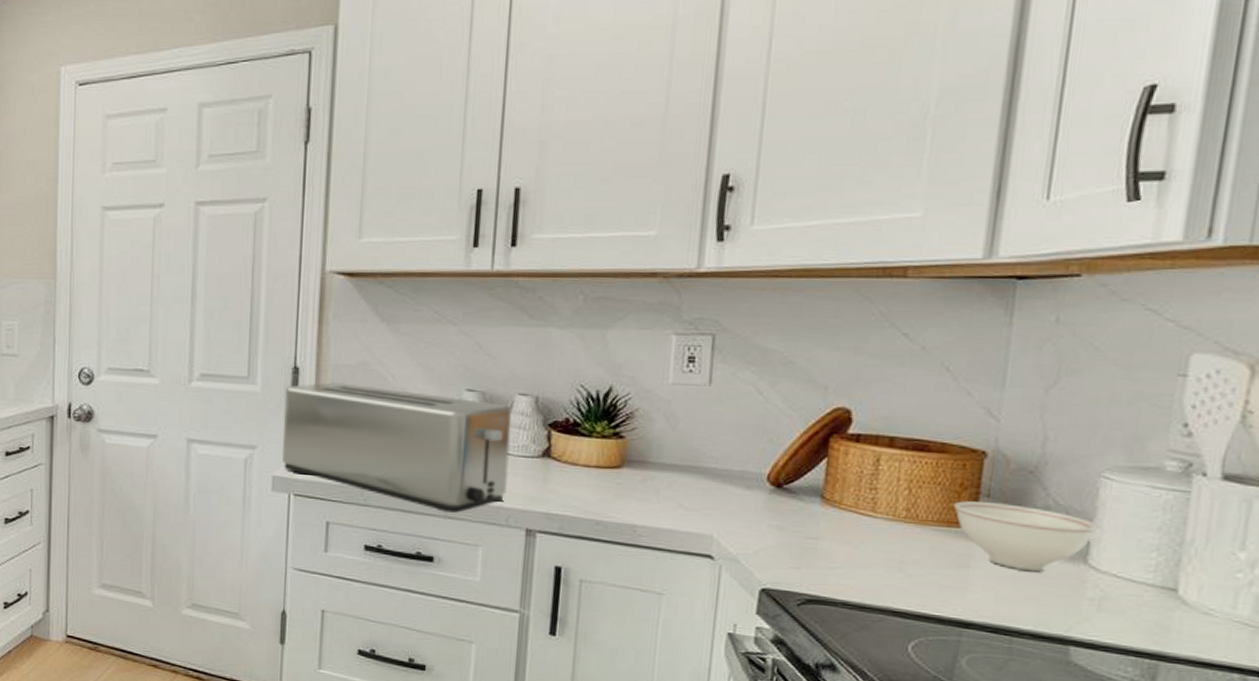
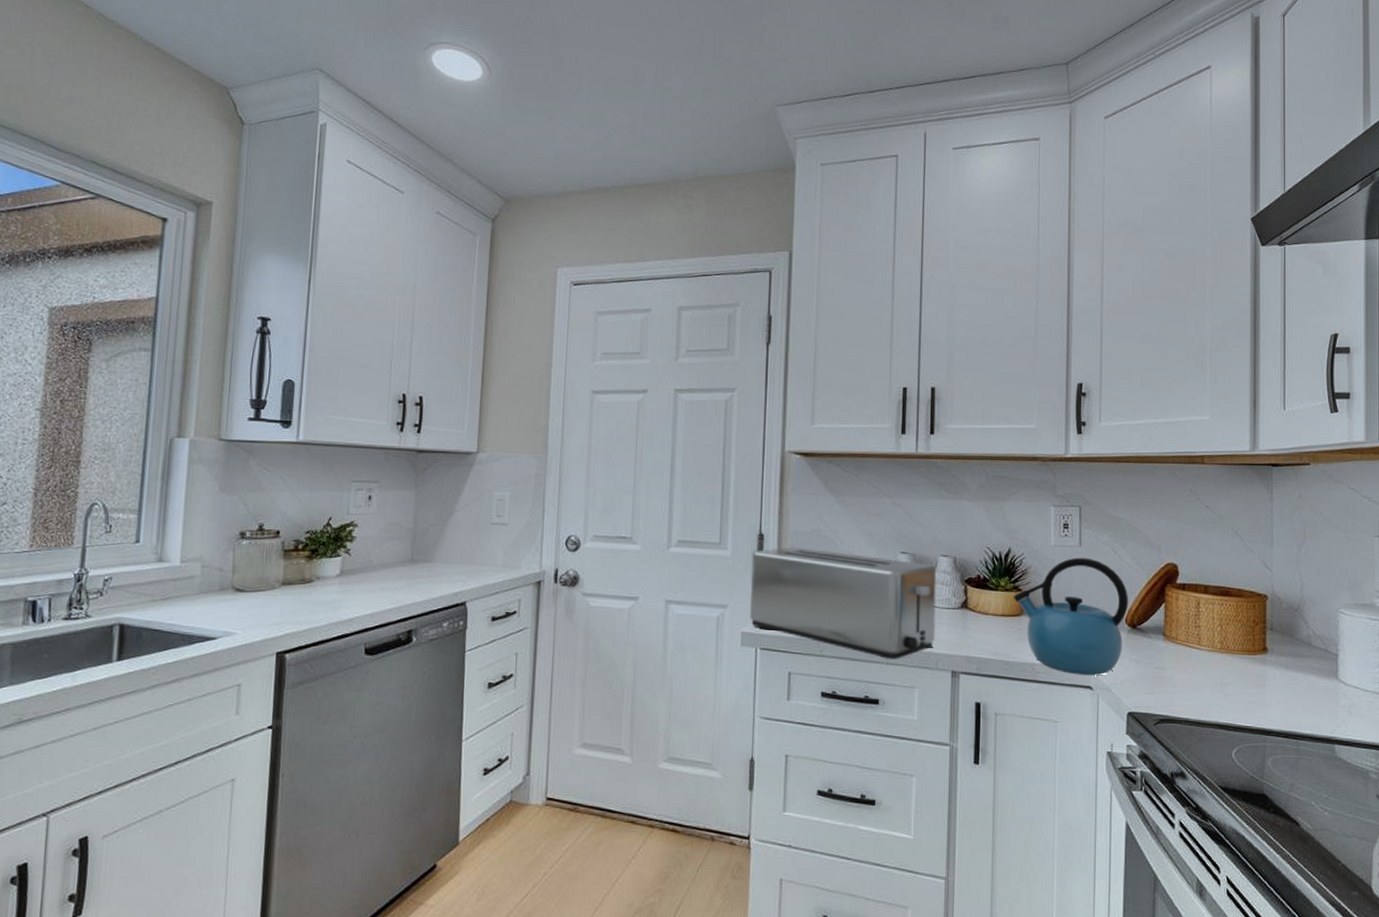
kettle: none [612,398,775,543] -> present [1013,557,1129,676]
bowl: present [952,501,1098,572] -> none [1250,634,1341,688]

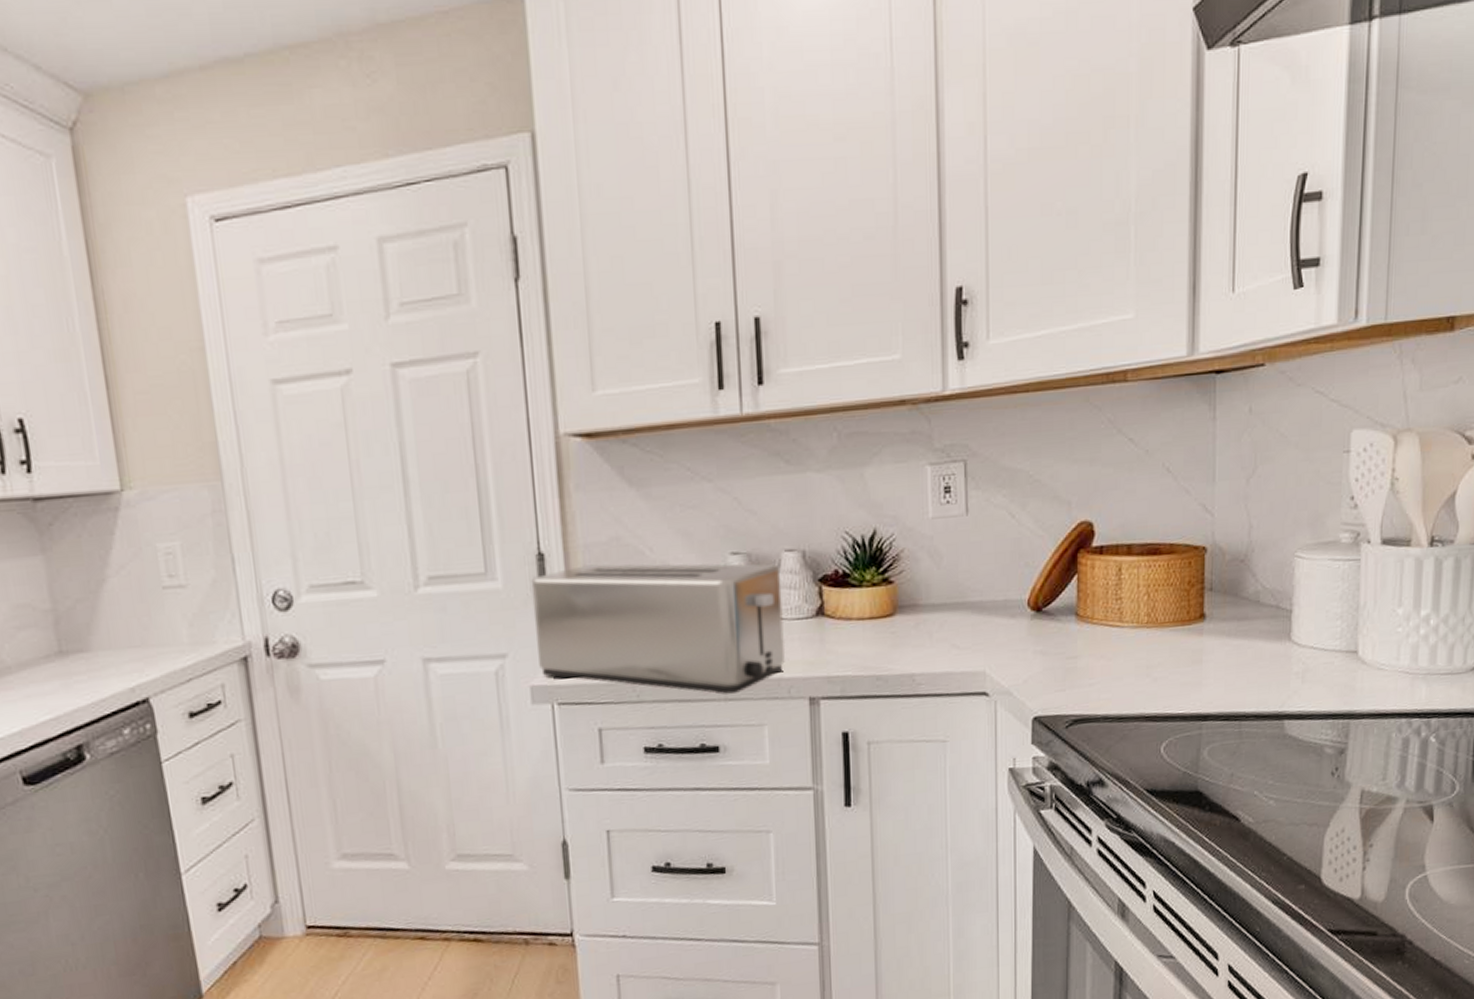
kettle: present [1013,557,1129,676] -> none [883,528,1032,681]

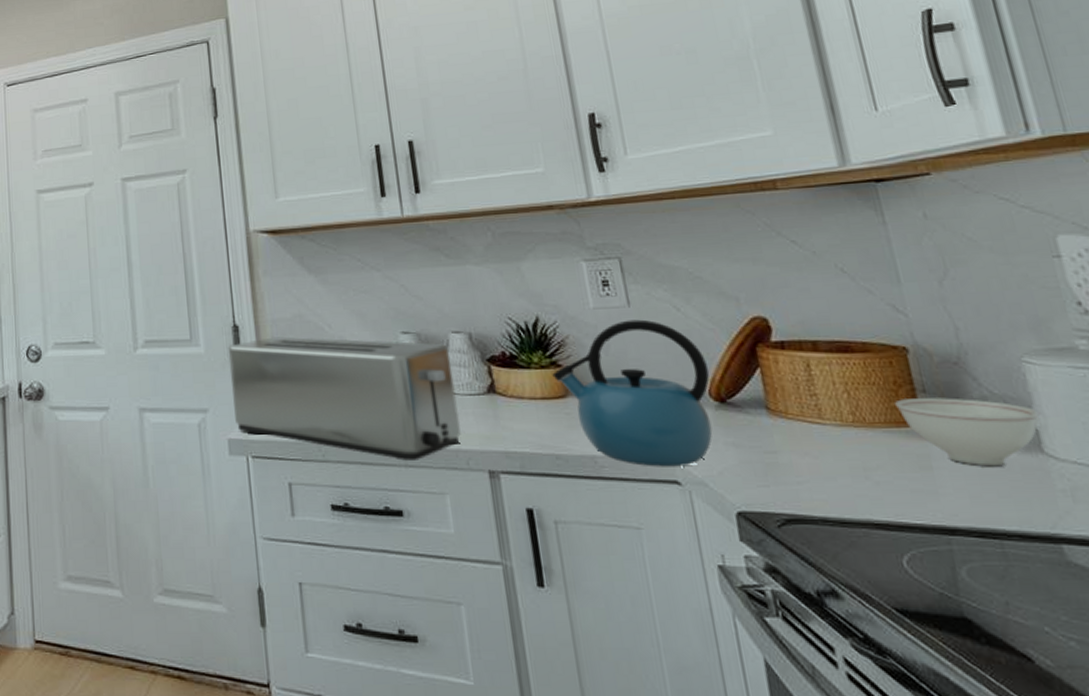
kettle: none [883,528,1032,681] -> present [552,319,713,467]
bowl: none [1184,594,1296,657] -> present [893,397,1039,467]

